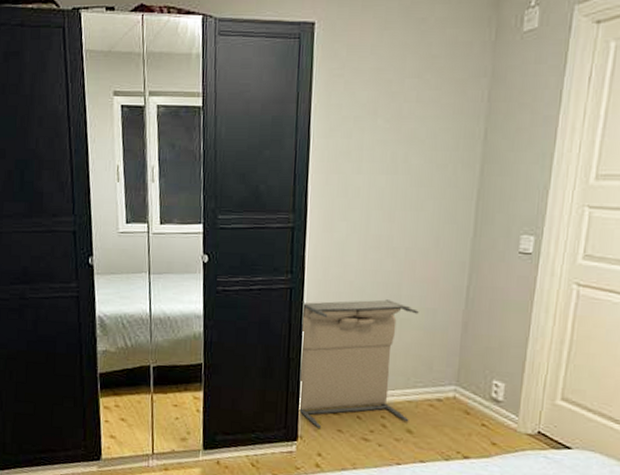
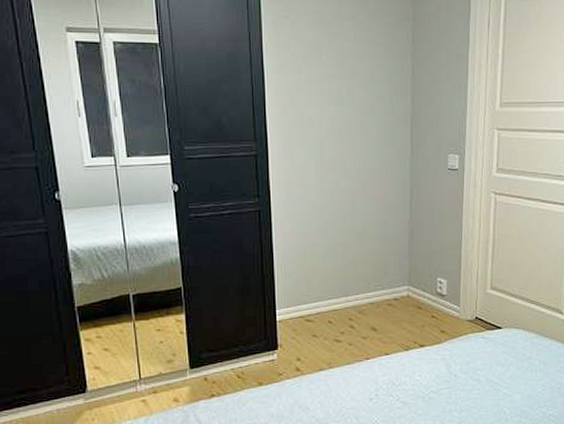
laundry hamper: present [297,299,419,428] -> none [273,216,373,336]

